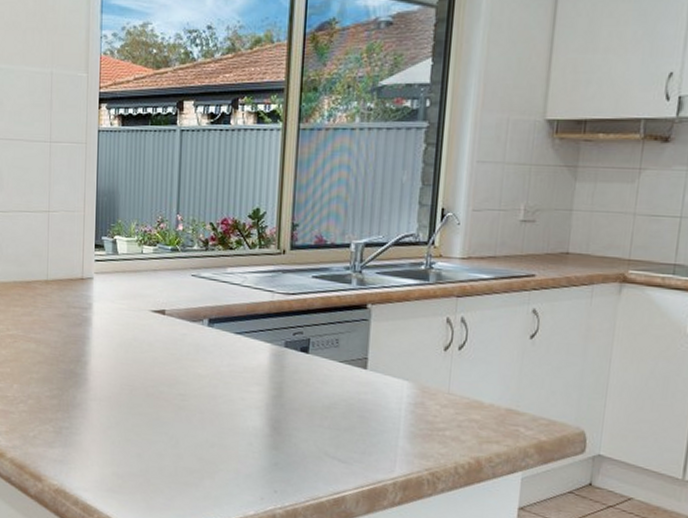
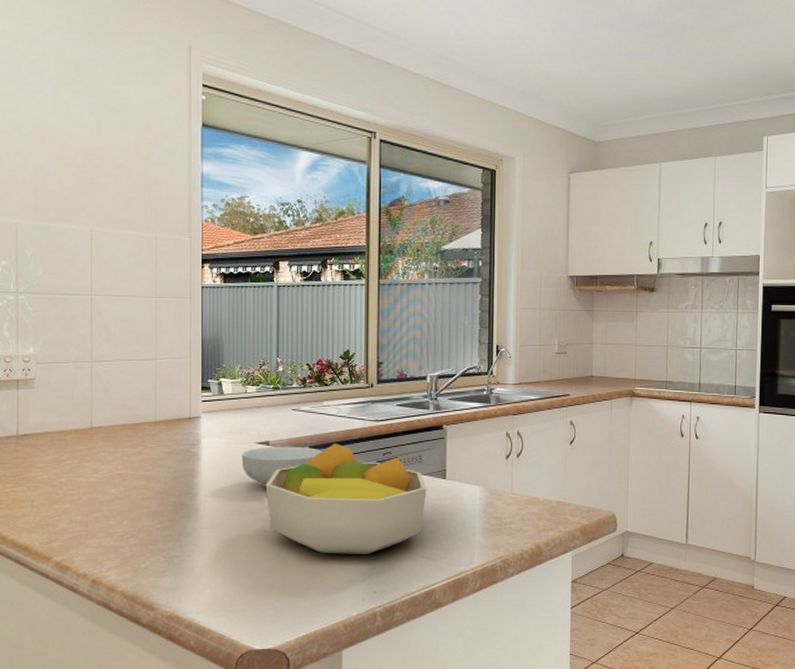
cereal bowl: none [135,316,223,361] -> present [241,446,322,487]
fruit bowl: none [159,317,343,448] -> present [265,443,427,554]

